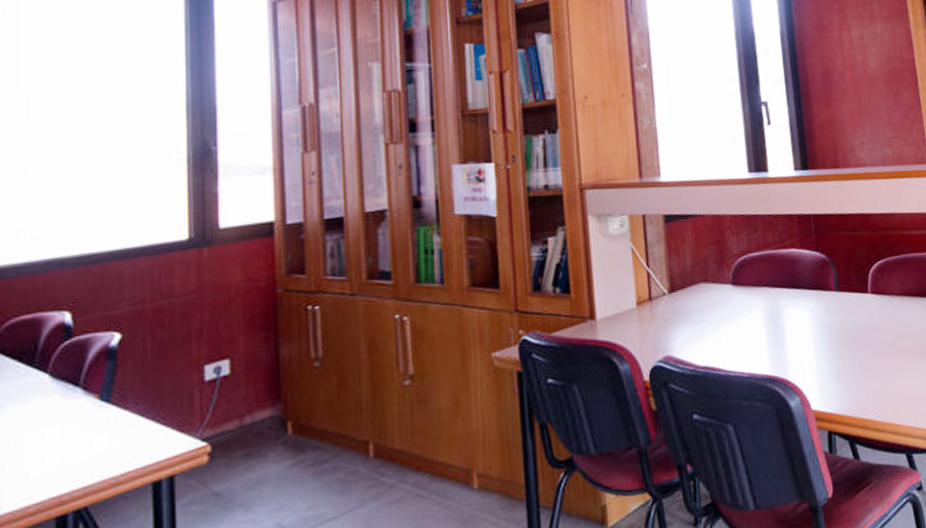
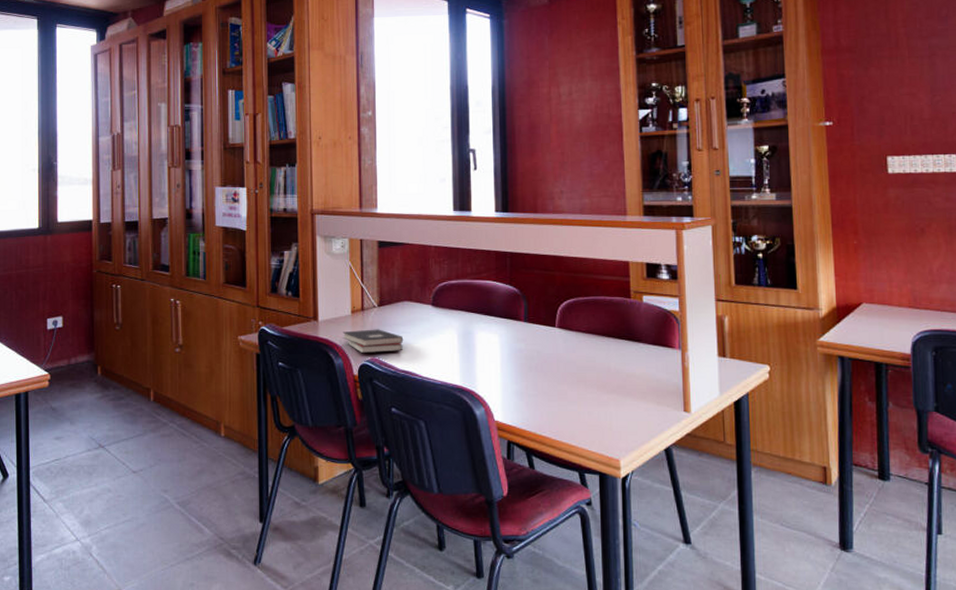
hardback book: none [627,320,702,354] -> present [342,329,404,354]

